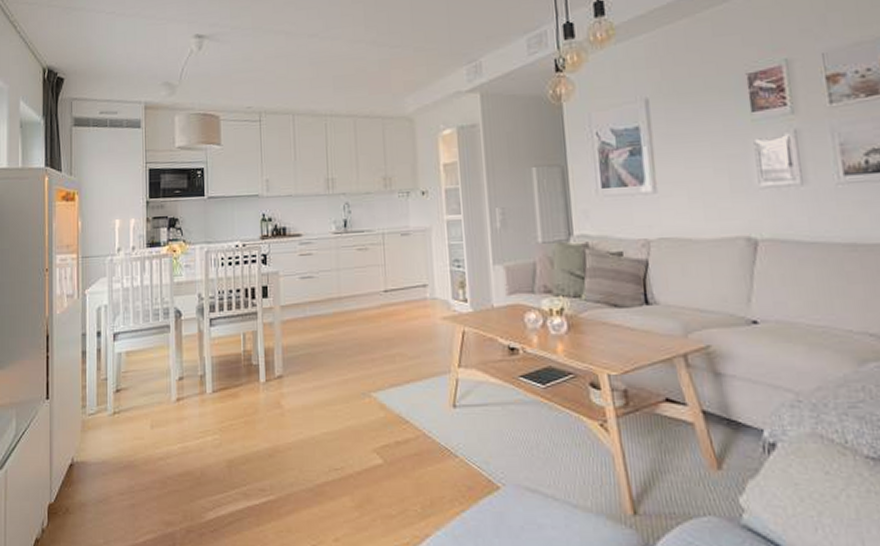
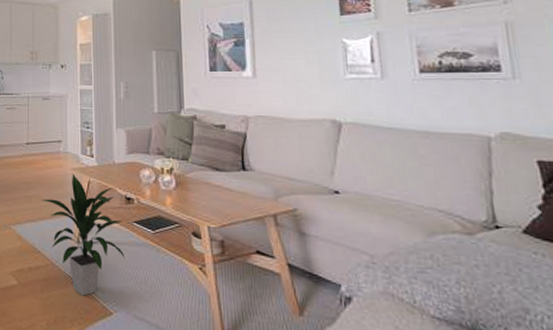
indoor plant: none [407,323,512,470] -> present [41,173,126,296]

